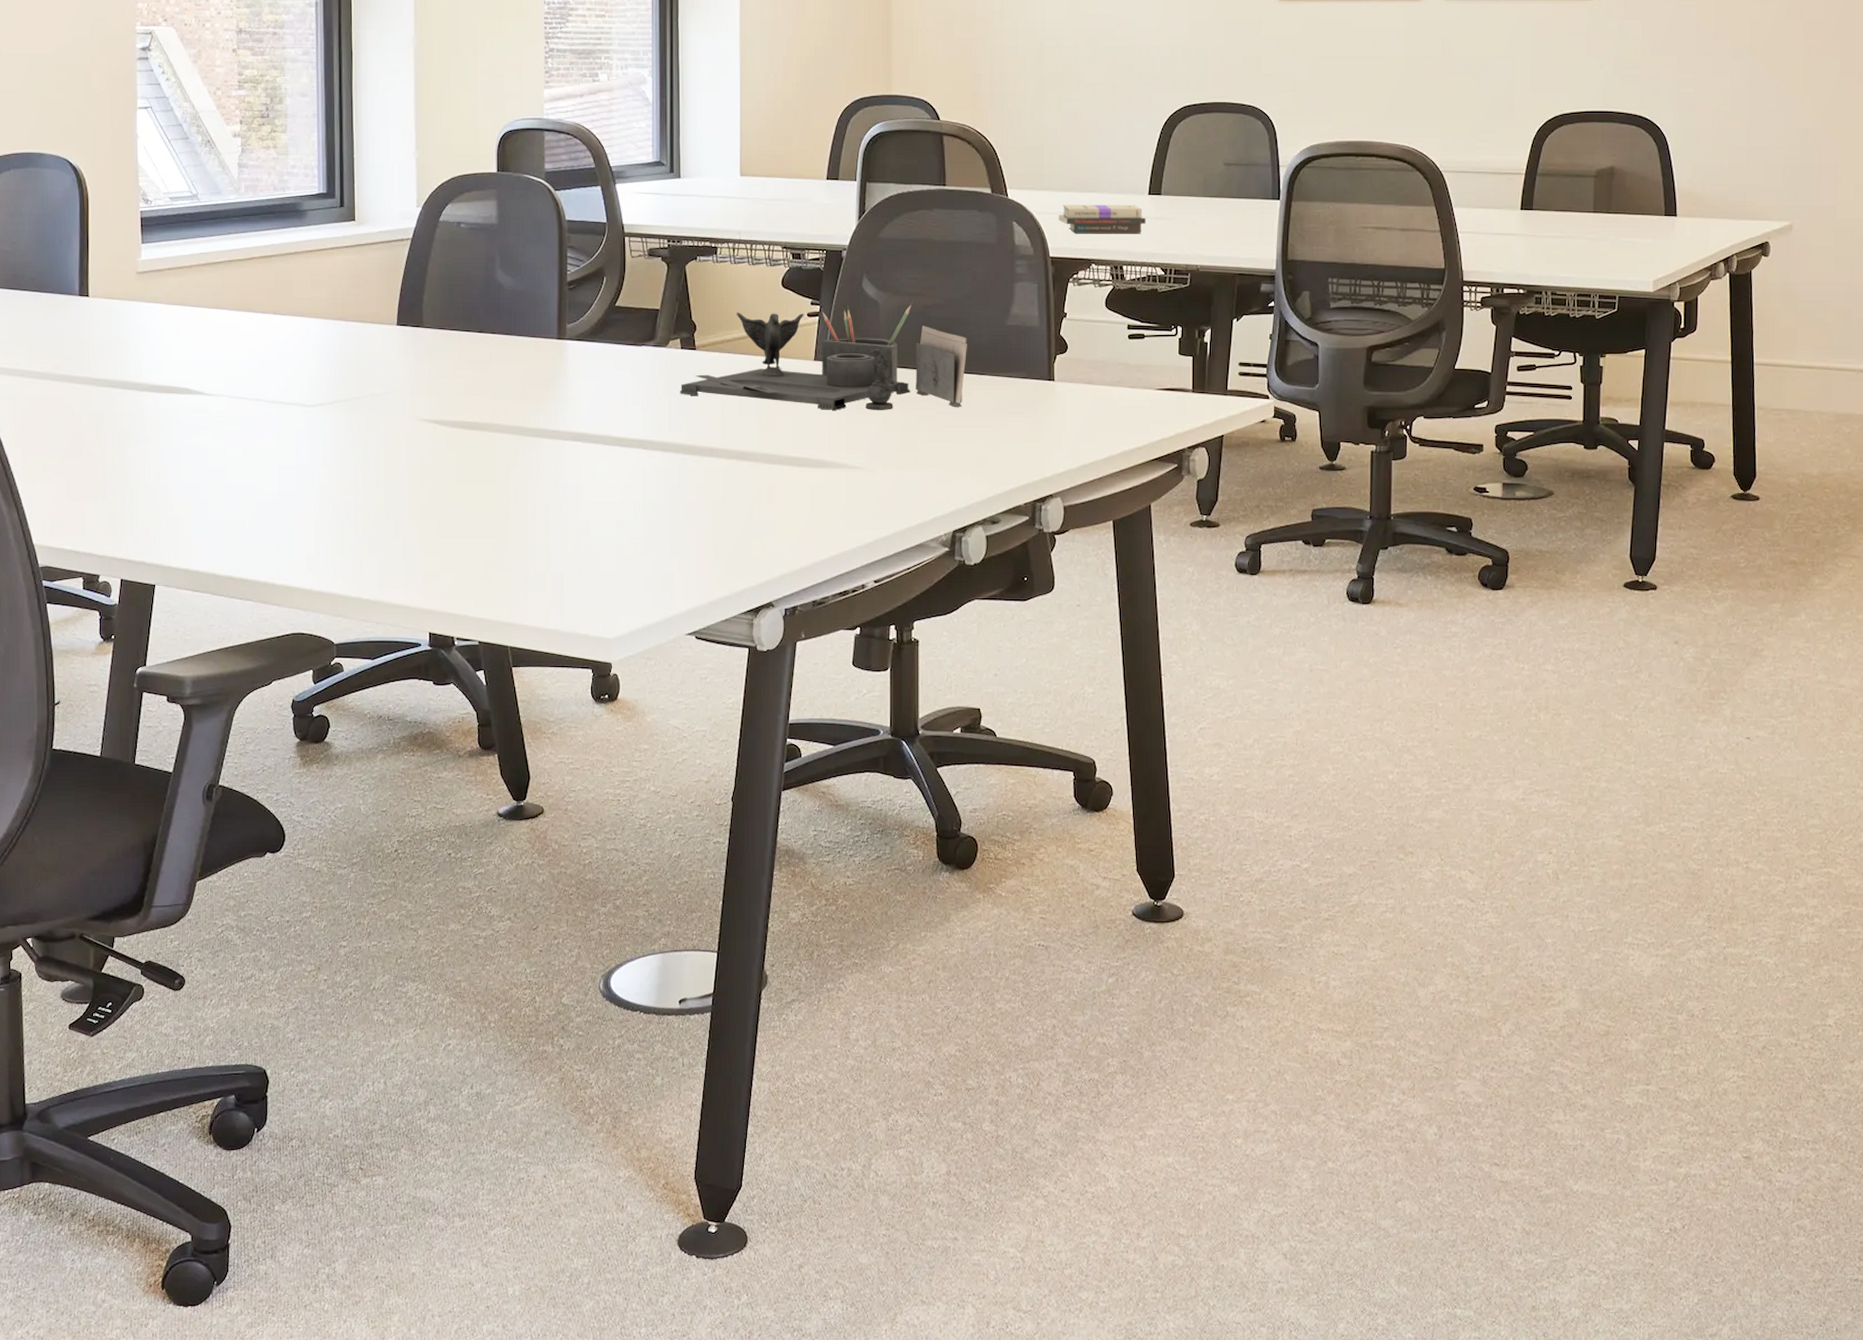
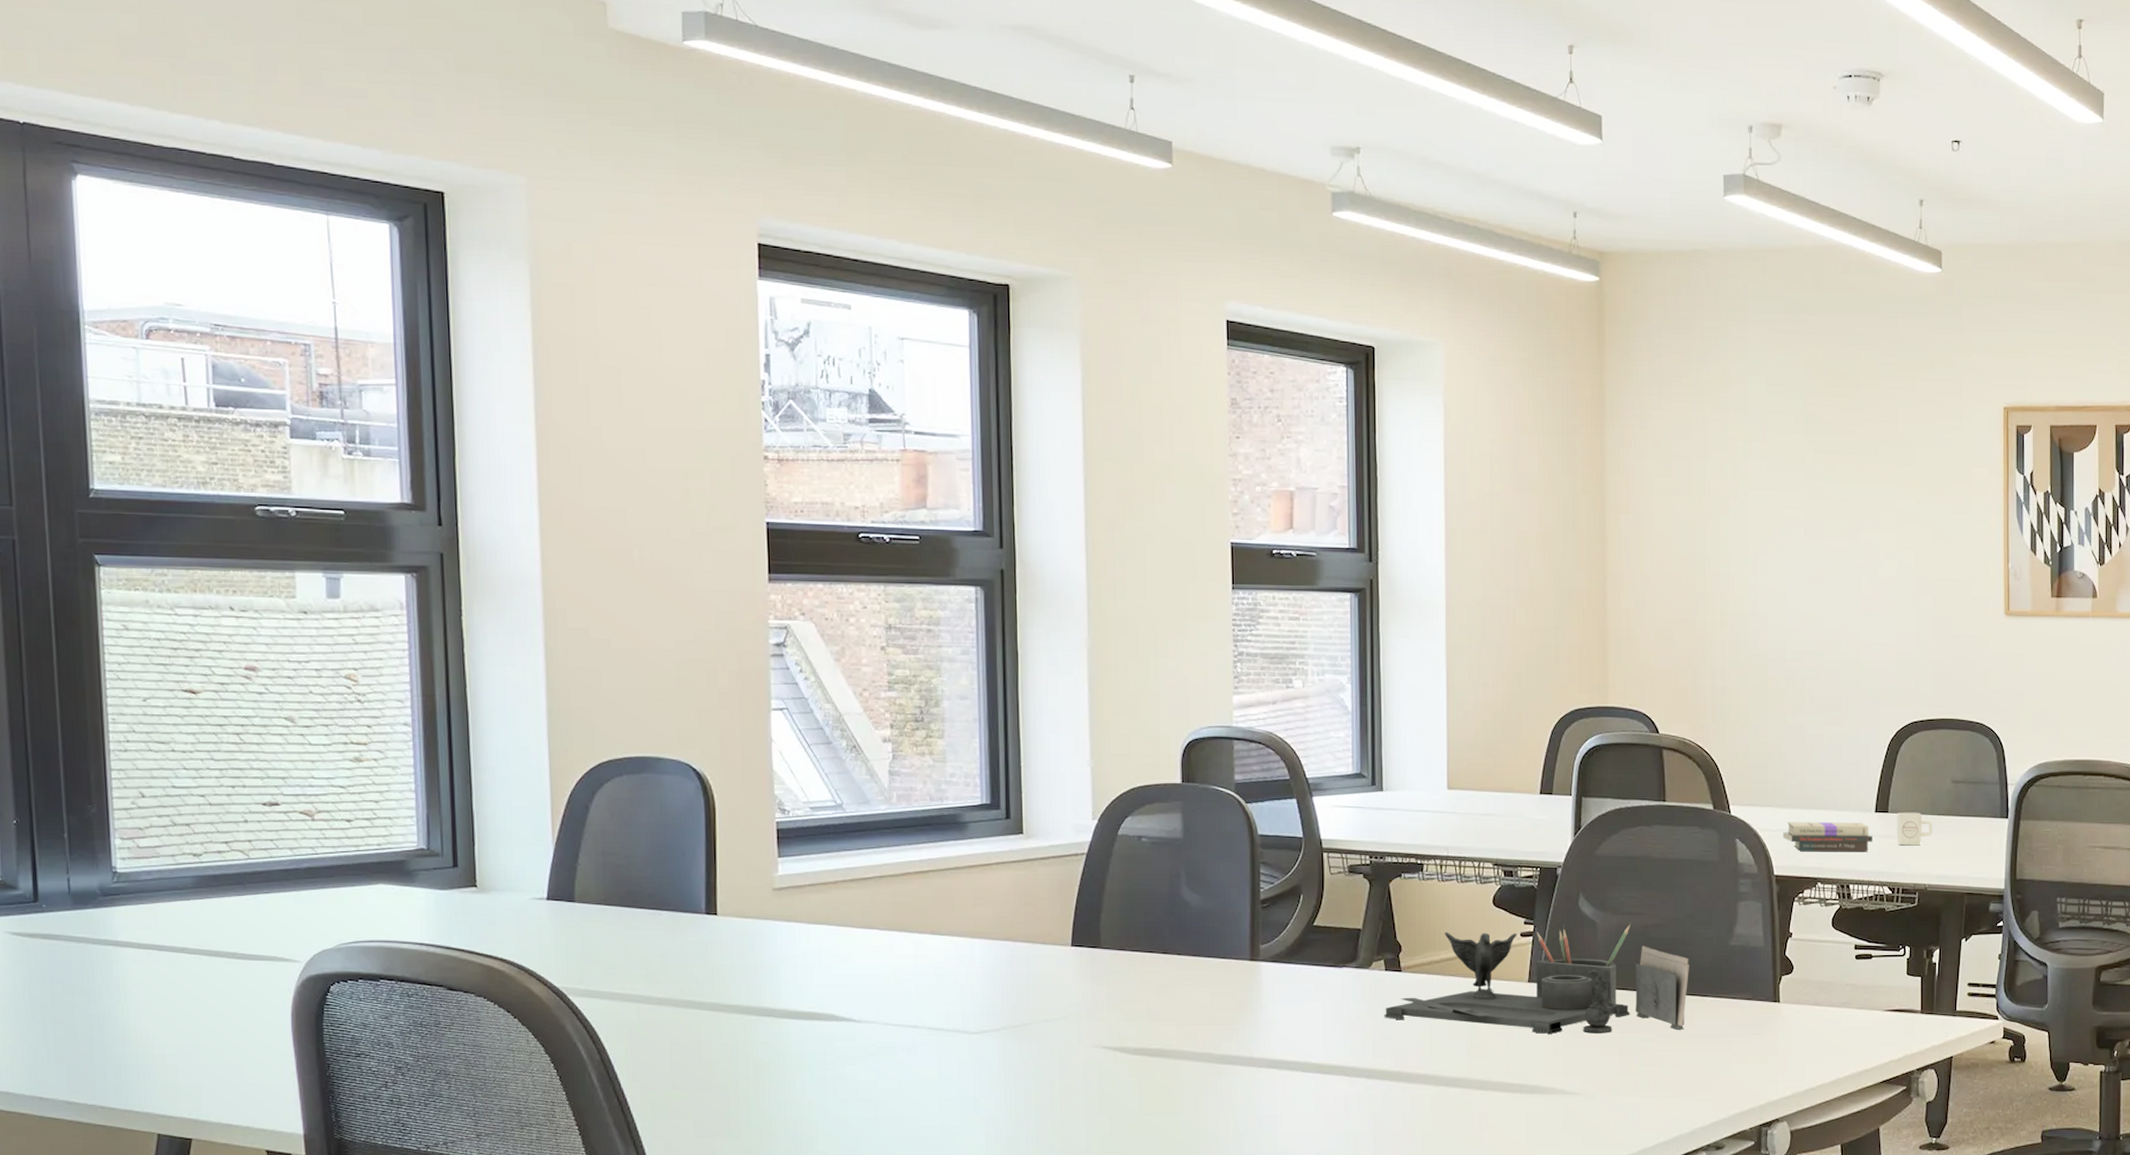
mug: none [1169,195,1205,227] -> present [1897,812,1933,846]

